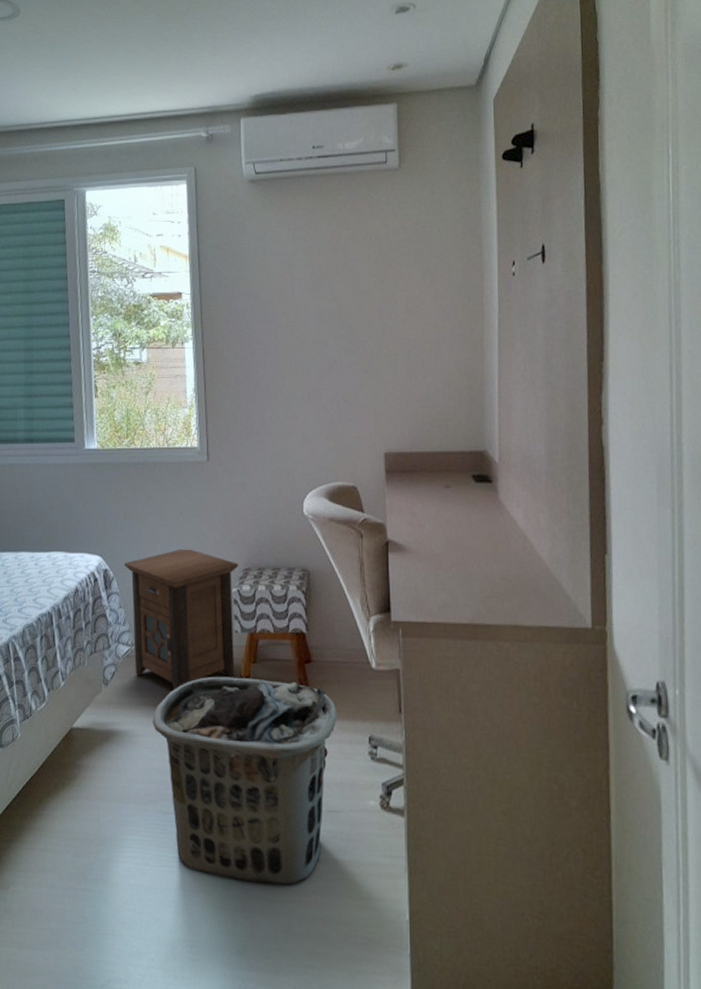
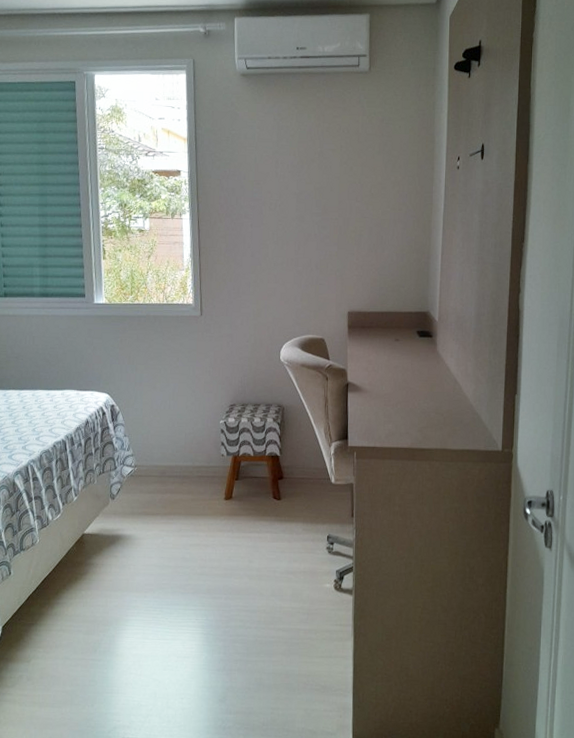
nightstand: present [124,547,239,691] -> none [129,387,226,503]
clothes hamper: present [153,676,337,885] -> none [152,491,303,649]

